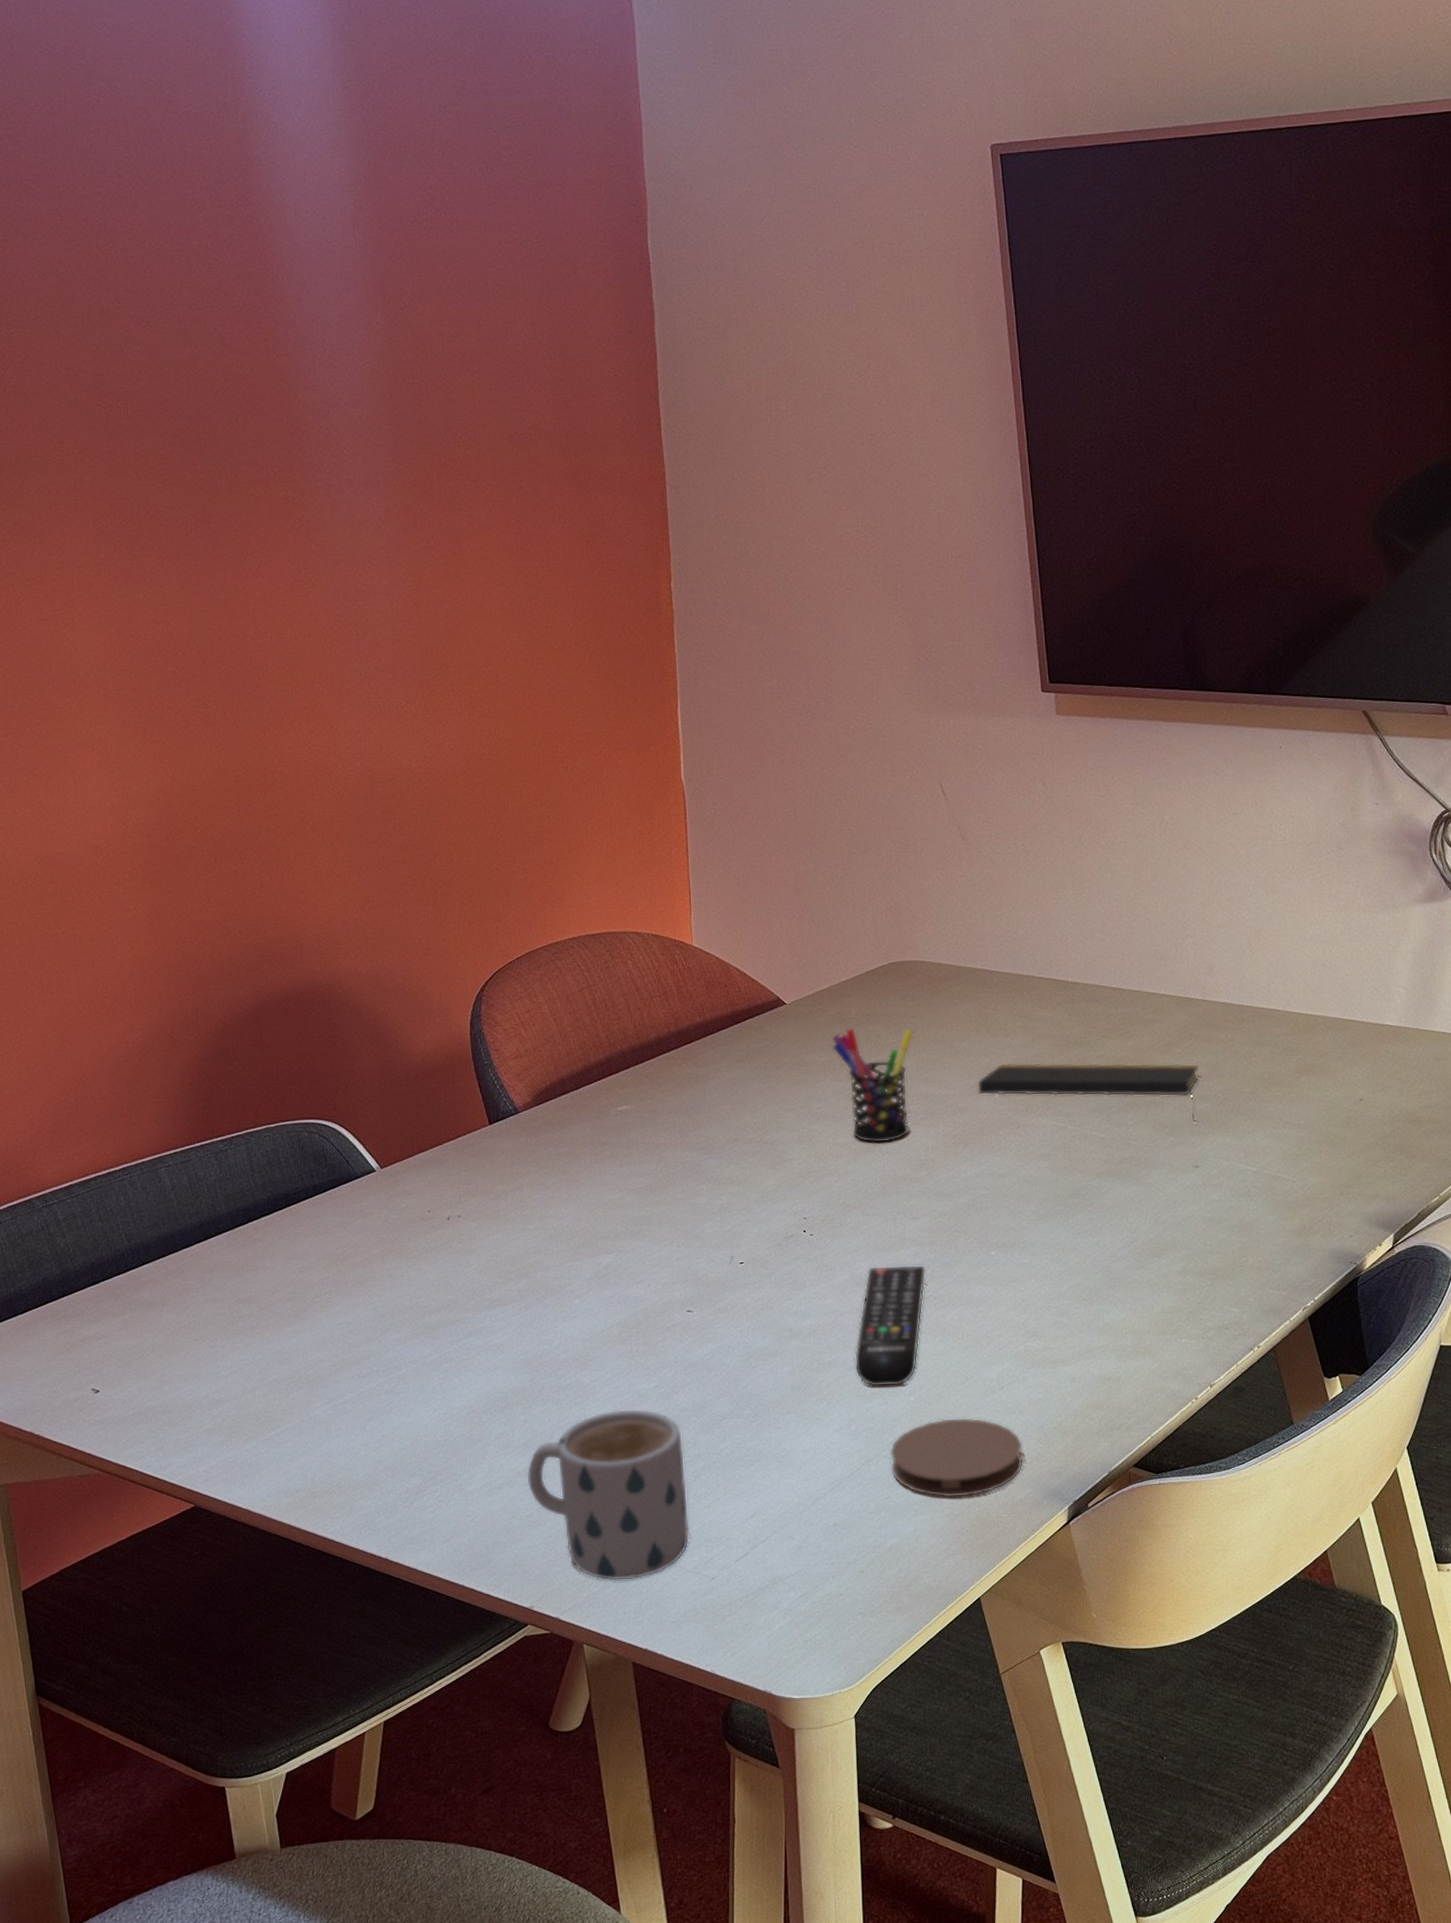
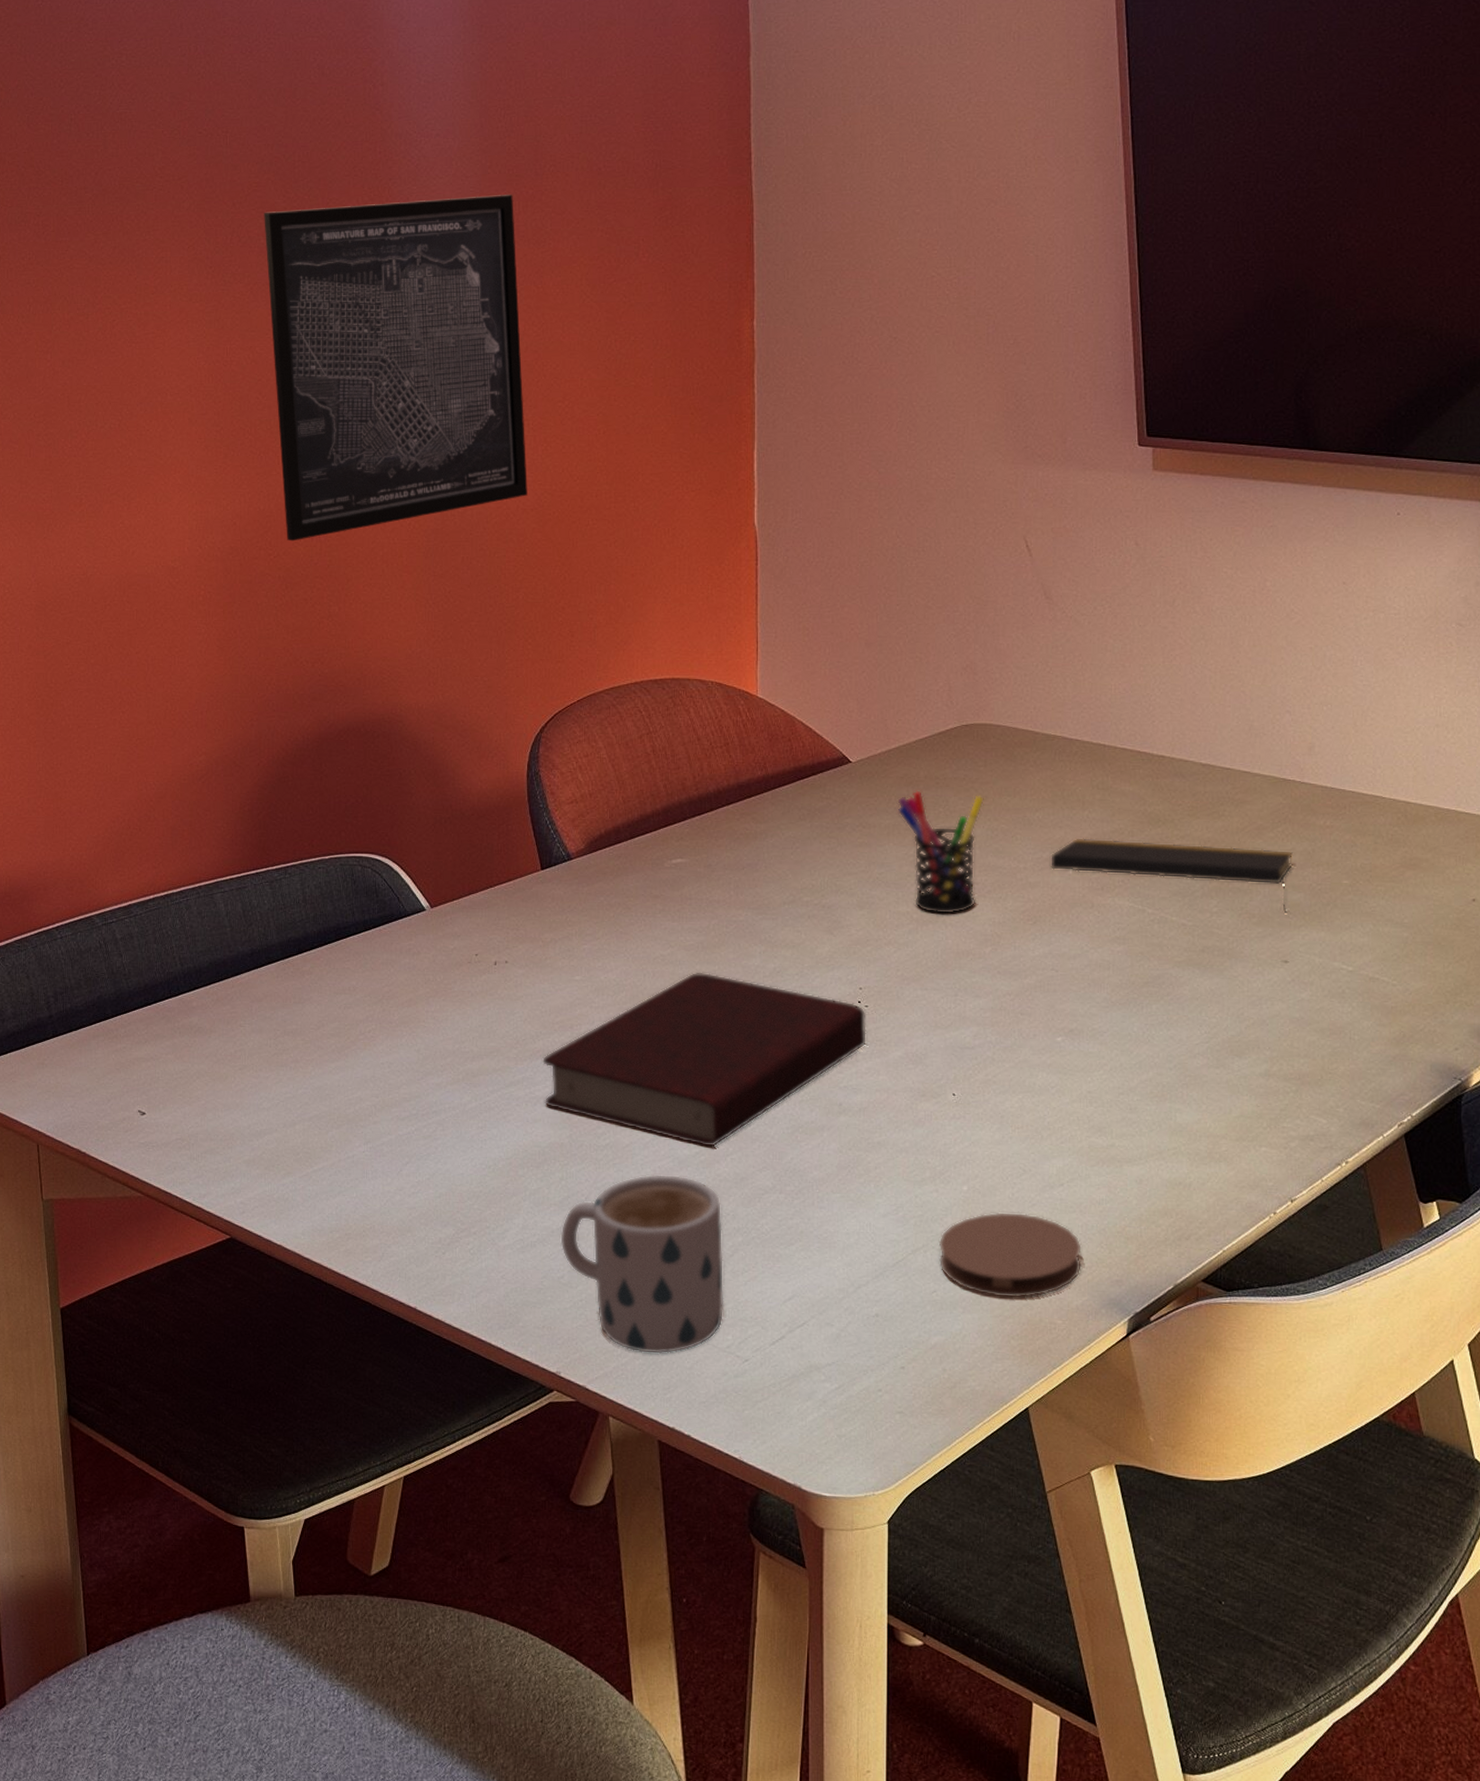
wall art: none [171,463,456,814] -> present [264,195,527,541]
book: none [500,1213,813,1379] -> present [543,972,866,1147]
remote control: present [854,1266,926,1387] -> none [905,1045,986,1173]

